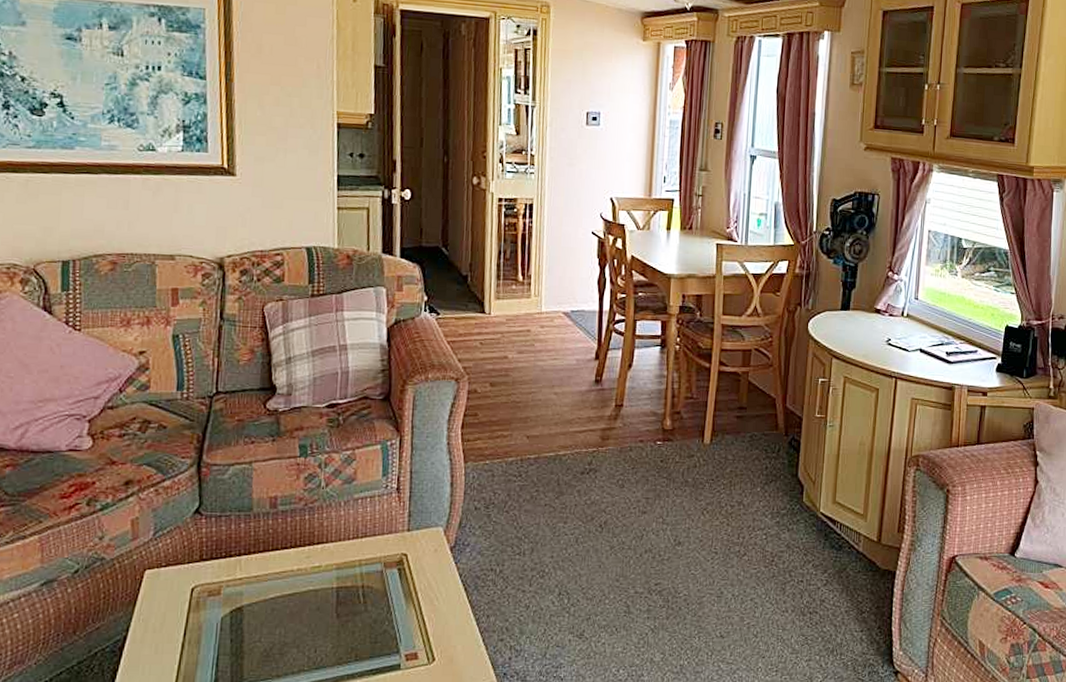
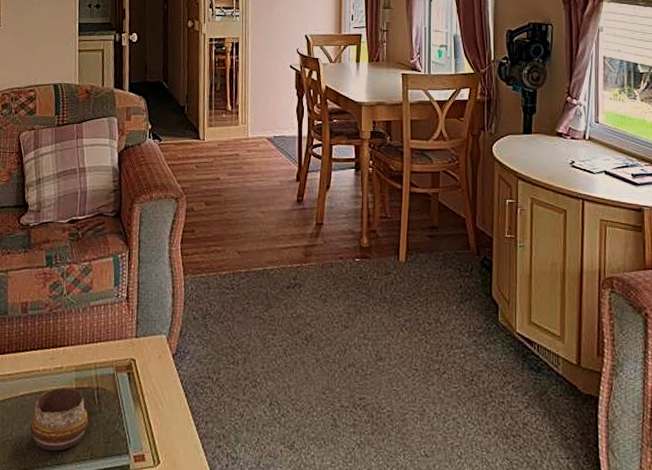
decorative bowl: none [283,587,353,655] -> present [30,387,89,451]

